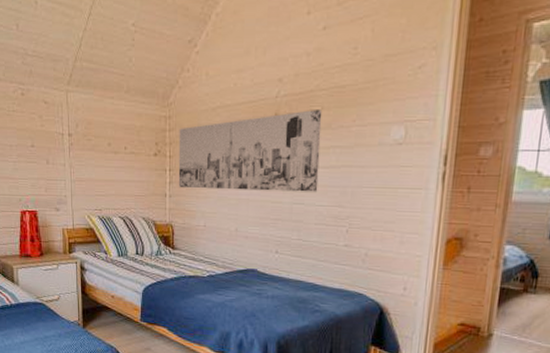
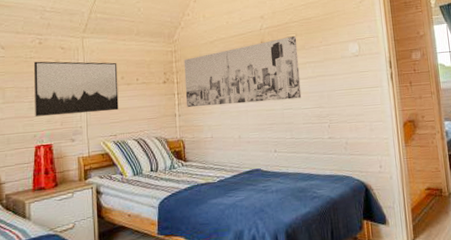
wall art: none [16,116,105,182] -> present [33,61,119,116]

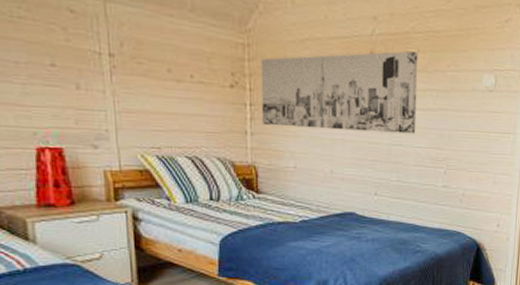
wall art: present [33,61,119,116] -> none [24,24,164,115]

